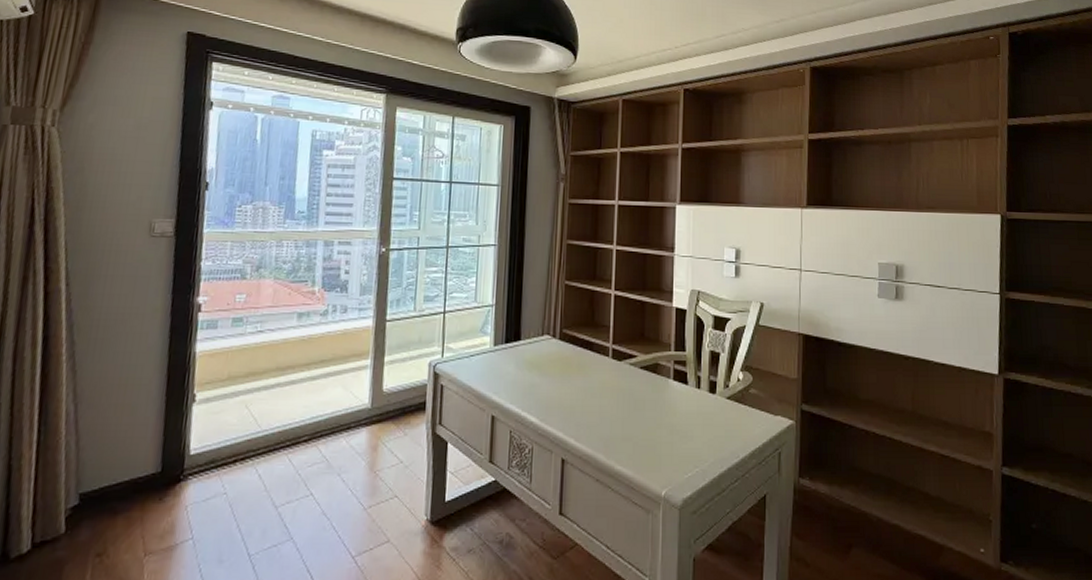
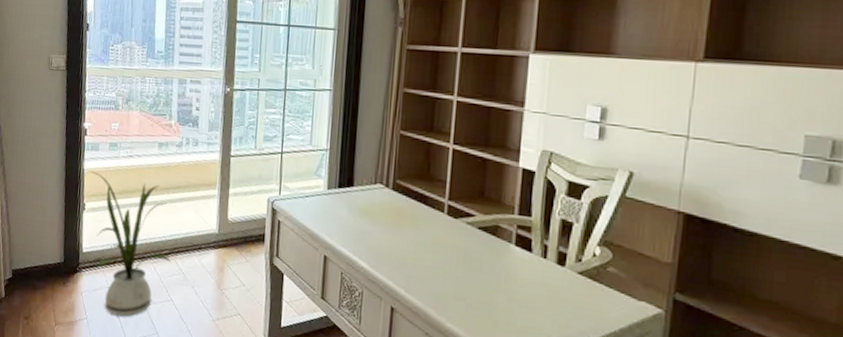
house plant: none [199,353,311,529] -> present [87,170,171,317]

